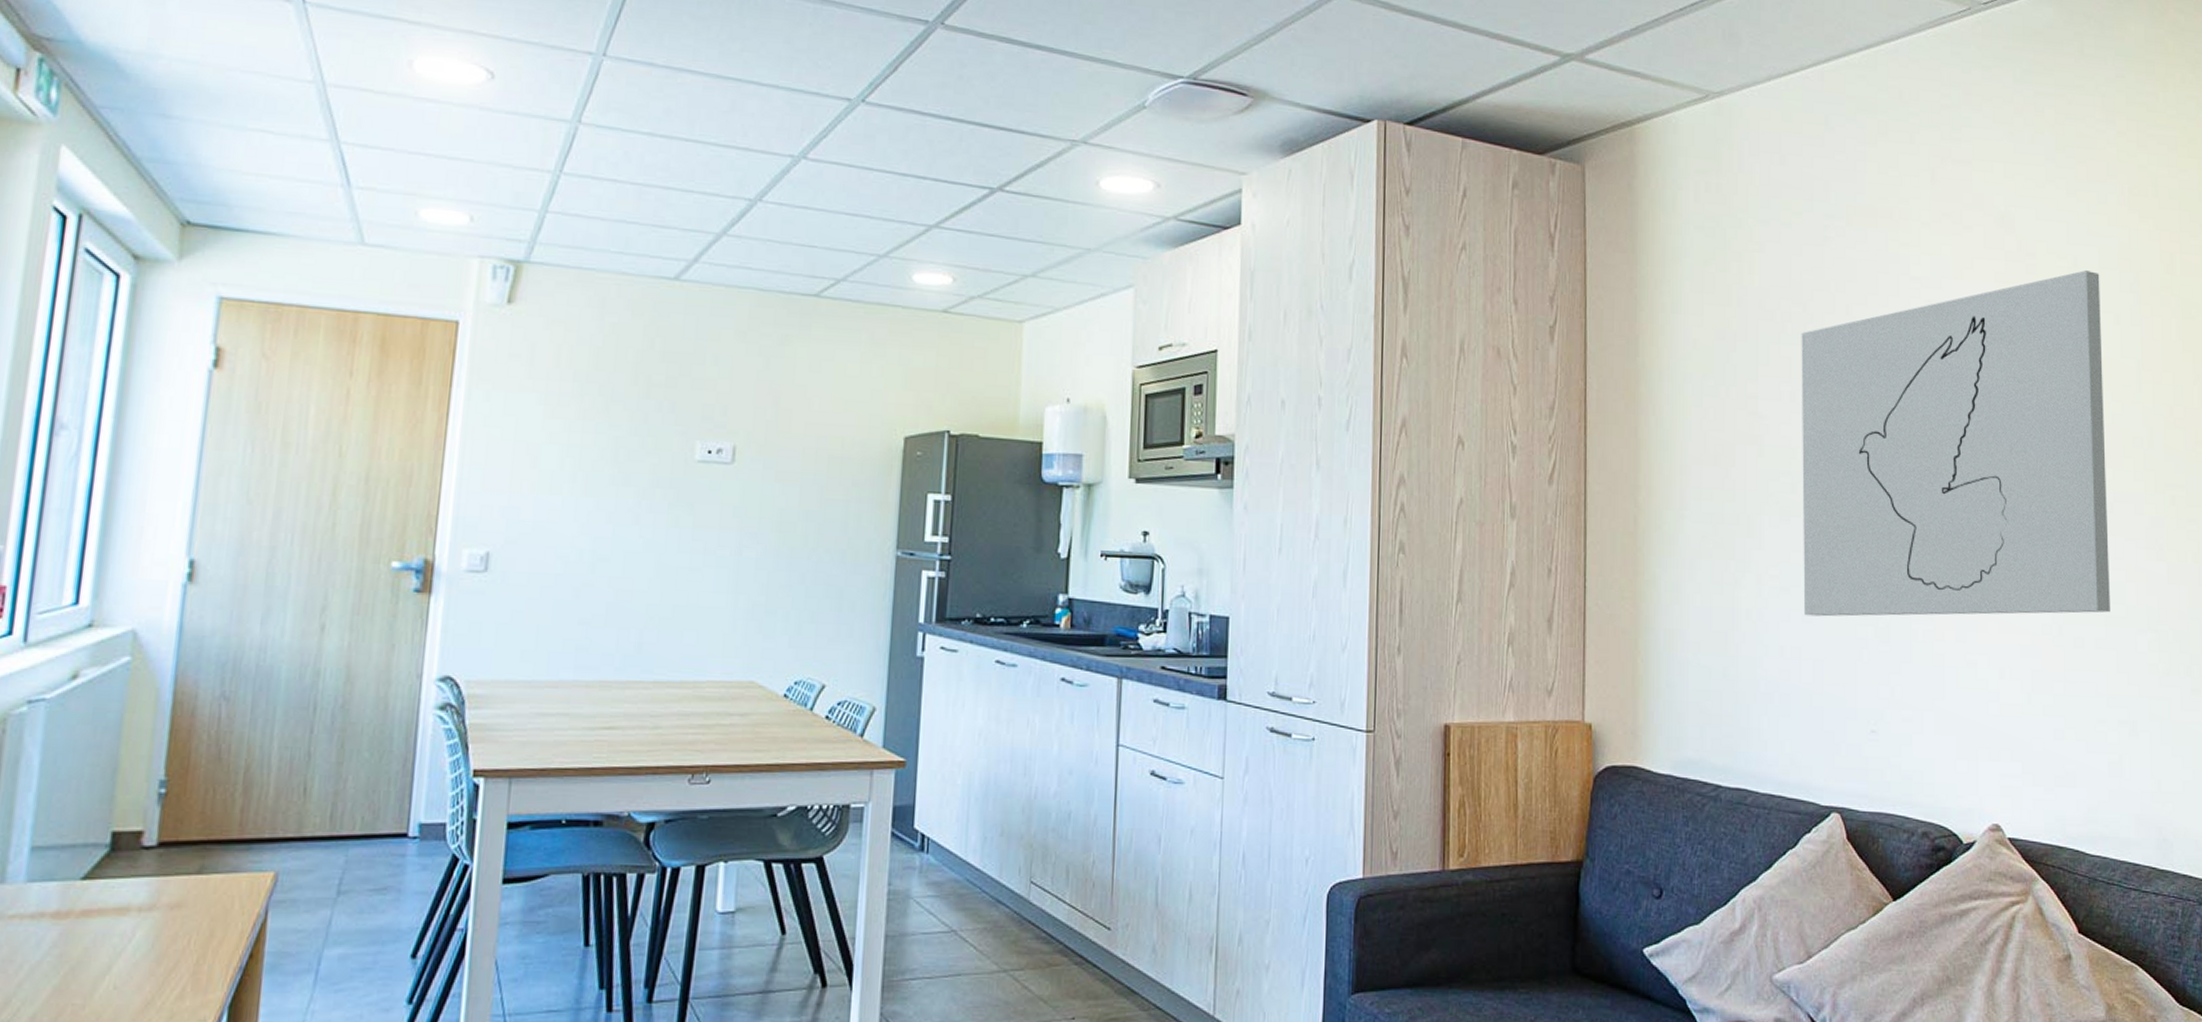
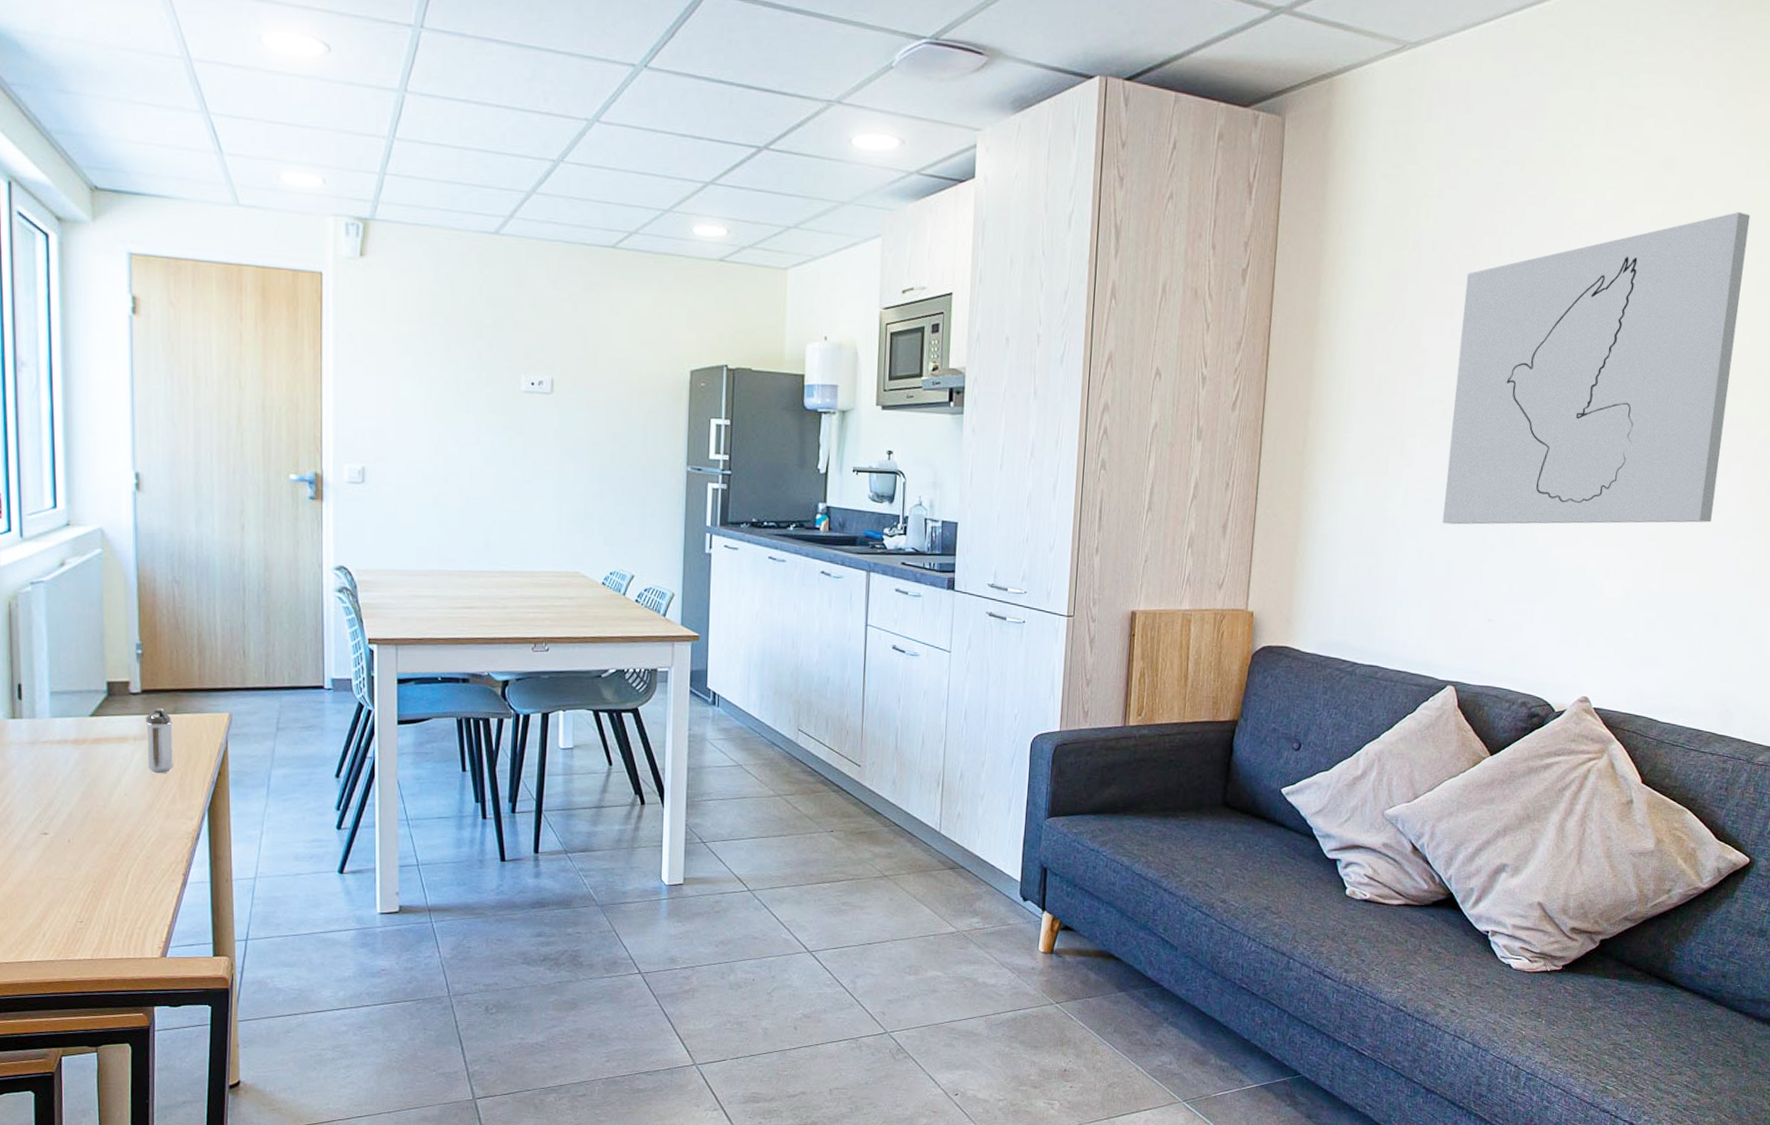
shaker: none [153,867,195,958] -> present [145,709,173,774]

